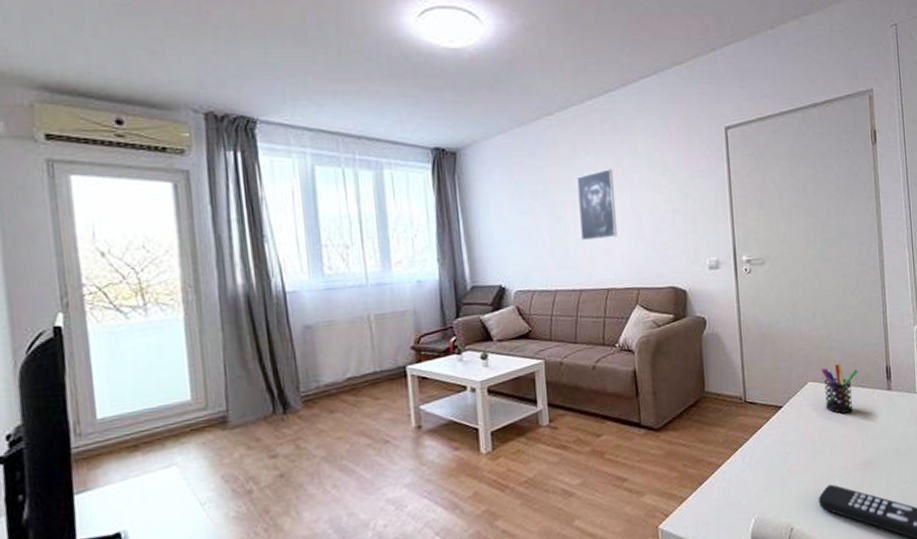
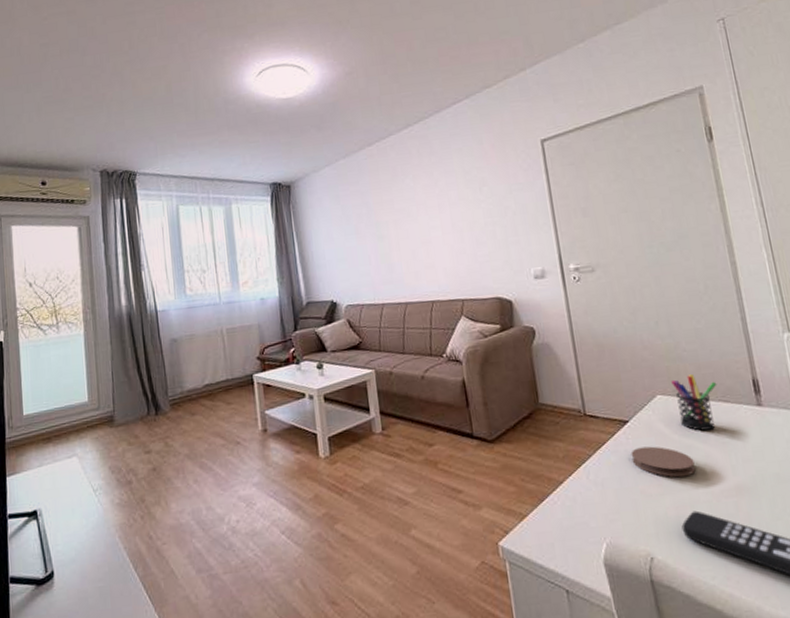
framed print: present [577,169,617,241] -> none [397,189,439,257]
coaster: none [782,428,834,456] -> present [631,446,696,477]

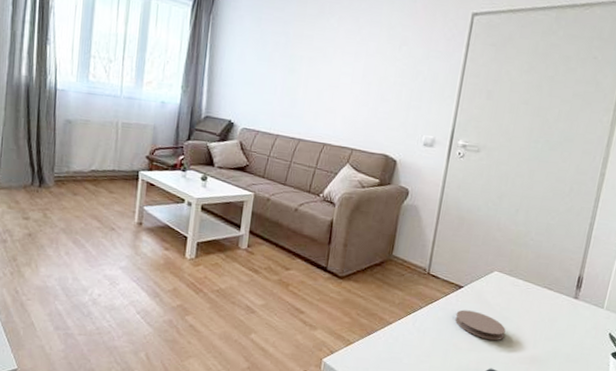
pen holder: present [671,374,717,431] -> none [506,260,548,309]

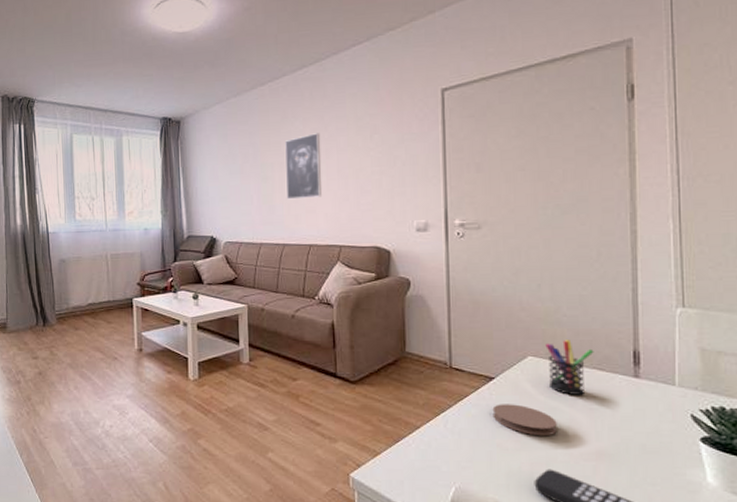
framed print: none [310,33,353,99] -> present [285,133,322,200]
pen holder: none [506,260,548,309] -> present [545,340,594,395]

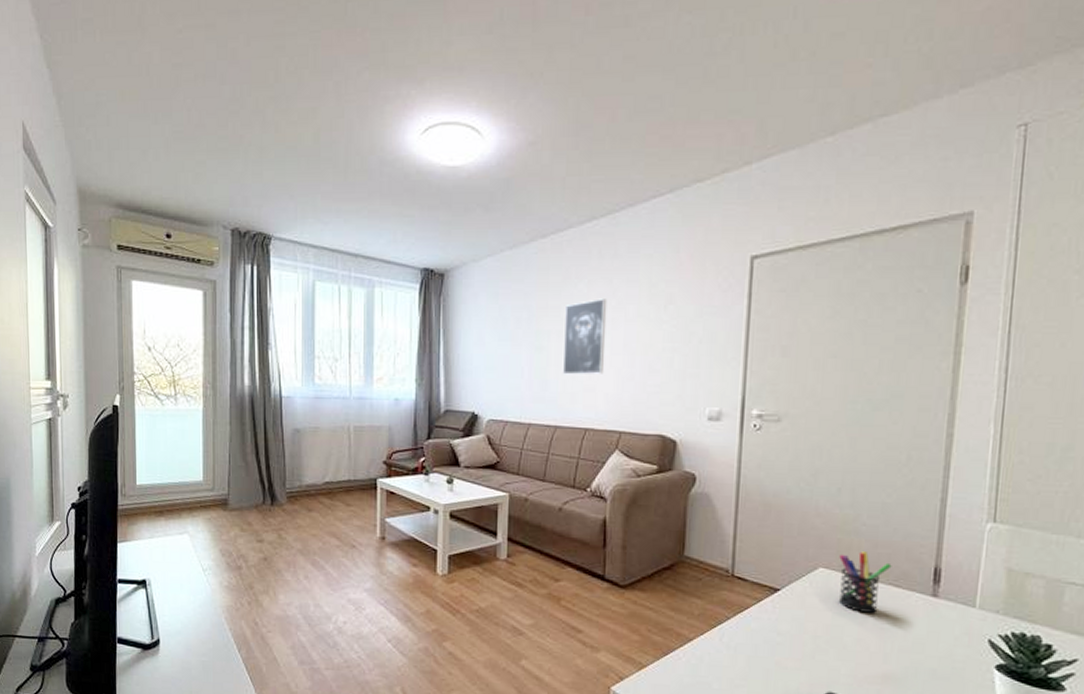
coaster: present [492,404,557,437] -> none [774,618,843,656]

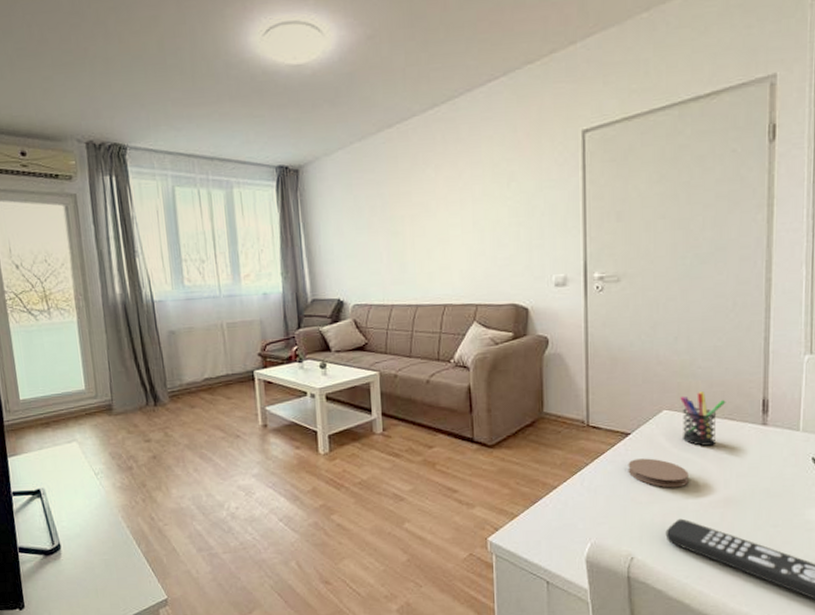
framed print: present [563,299,607,375] -> none [416,181,456,256]
coaster: none [774,618,843,656] -> present [628,458,689,488]

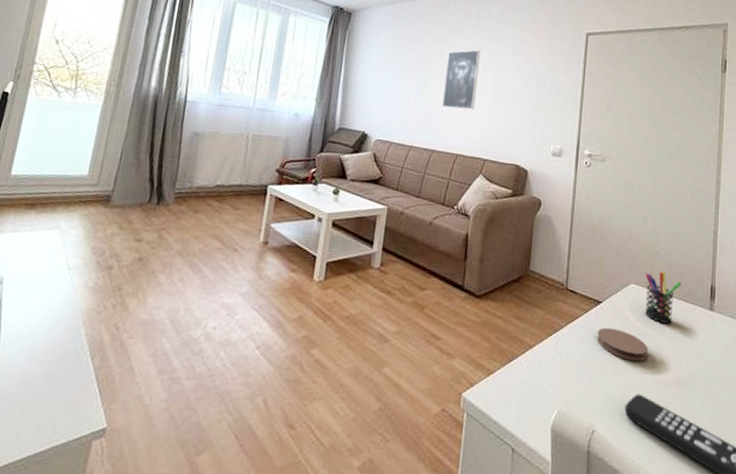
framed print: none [416,181,456,256] -> present [442,49,481,110]

